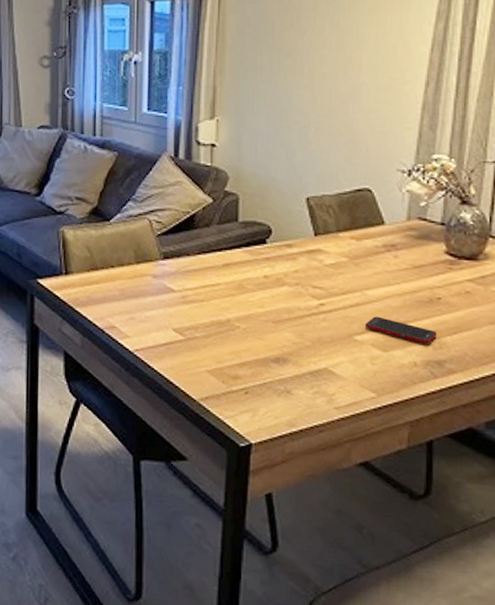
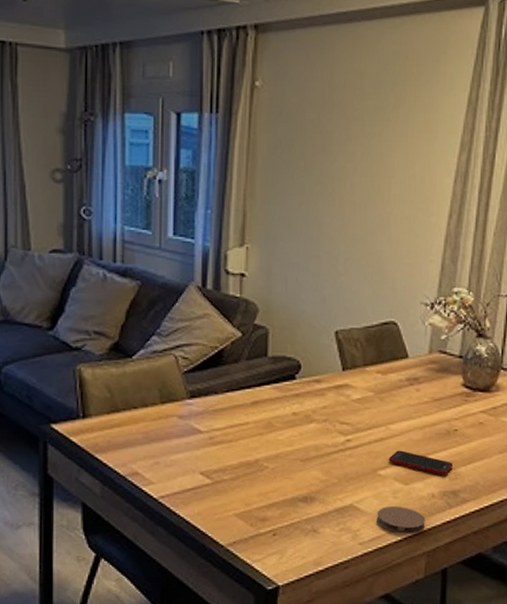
coaster: none [353,372,407,403] -> present [377,507,426,534]

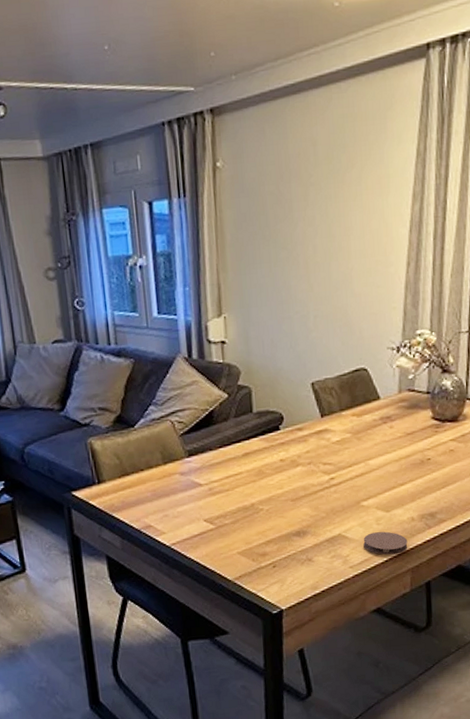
cell phone: present [388,450,453,476] -> none [369,482,429,501]

